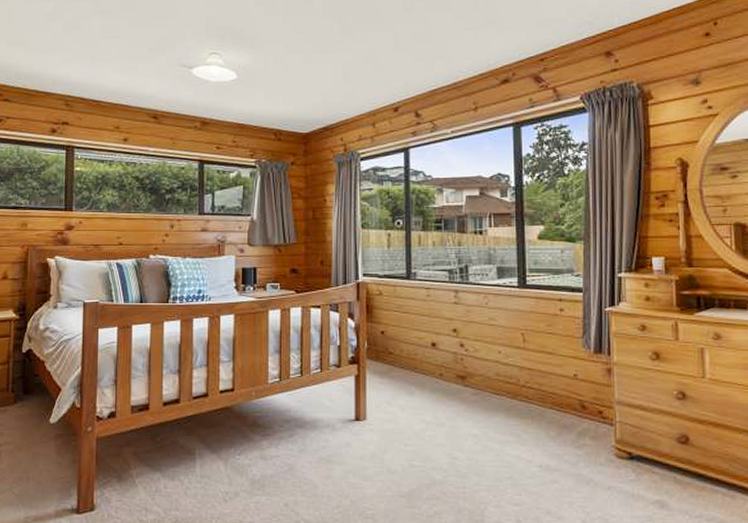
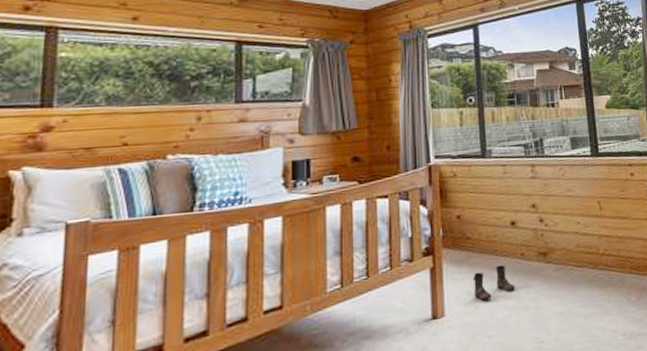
boots: none [393,381,433,411] -> present [472,264,516,301]

